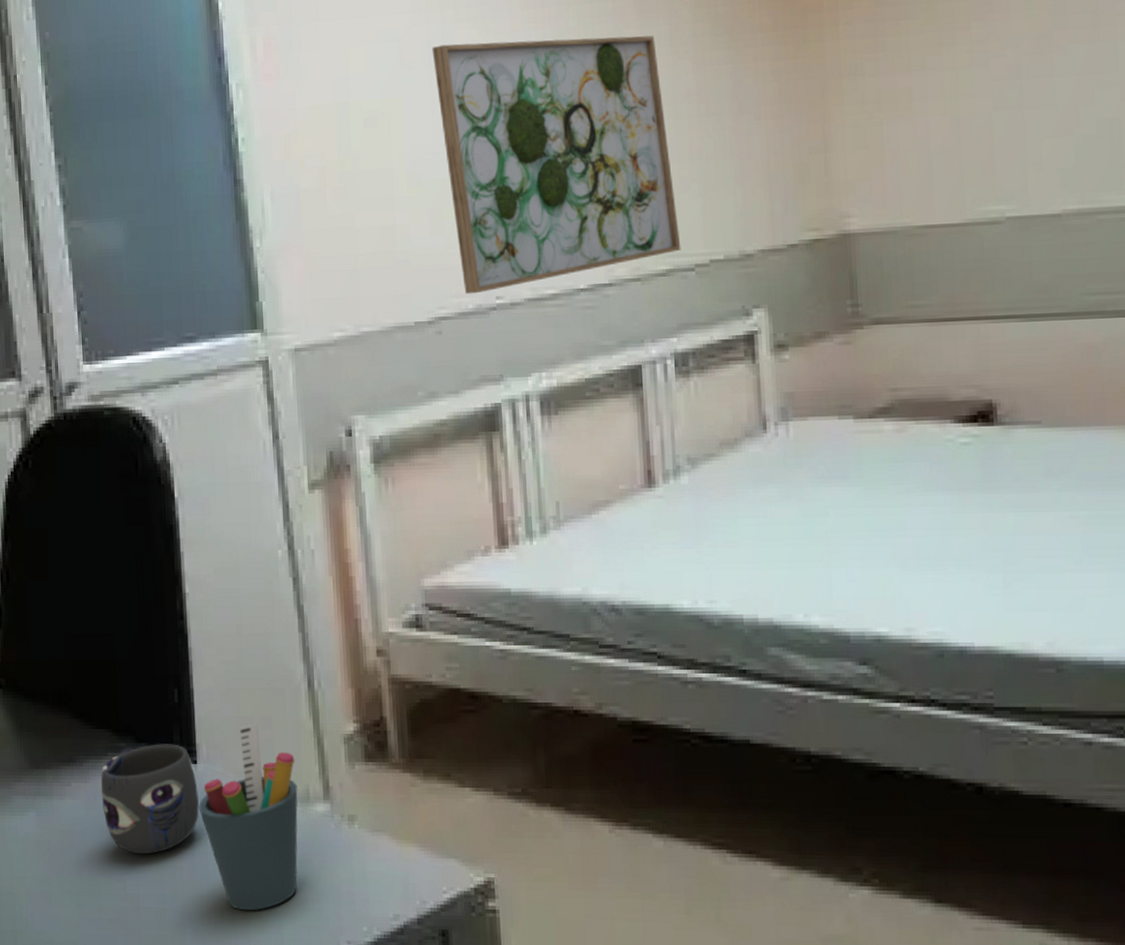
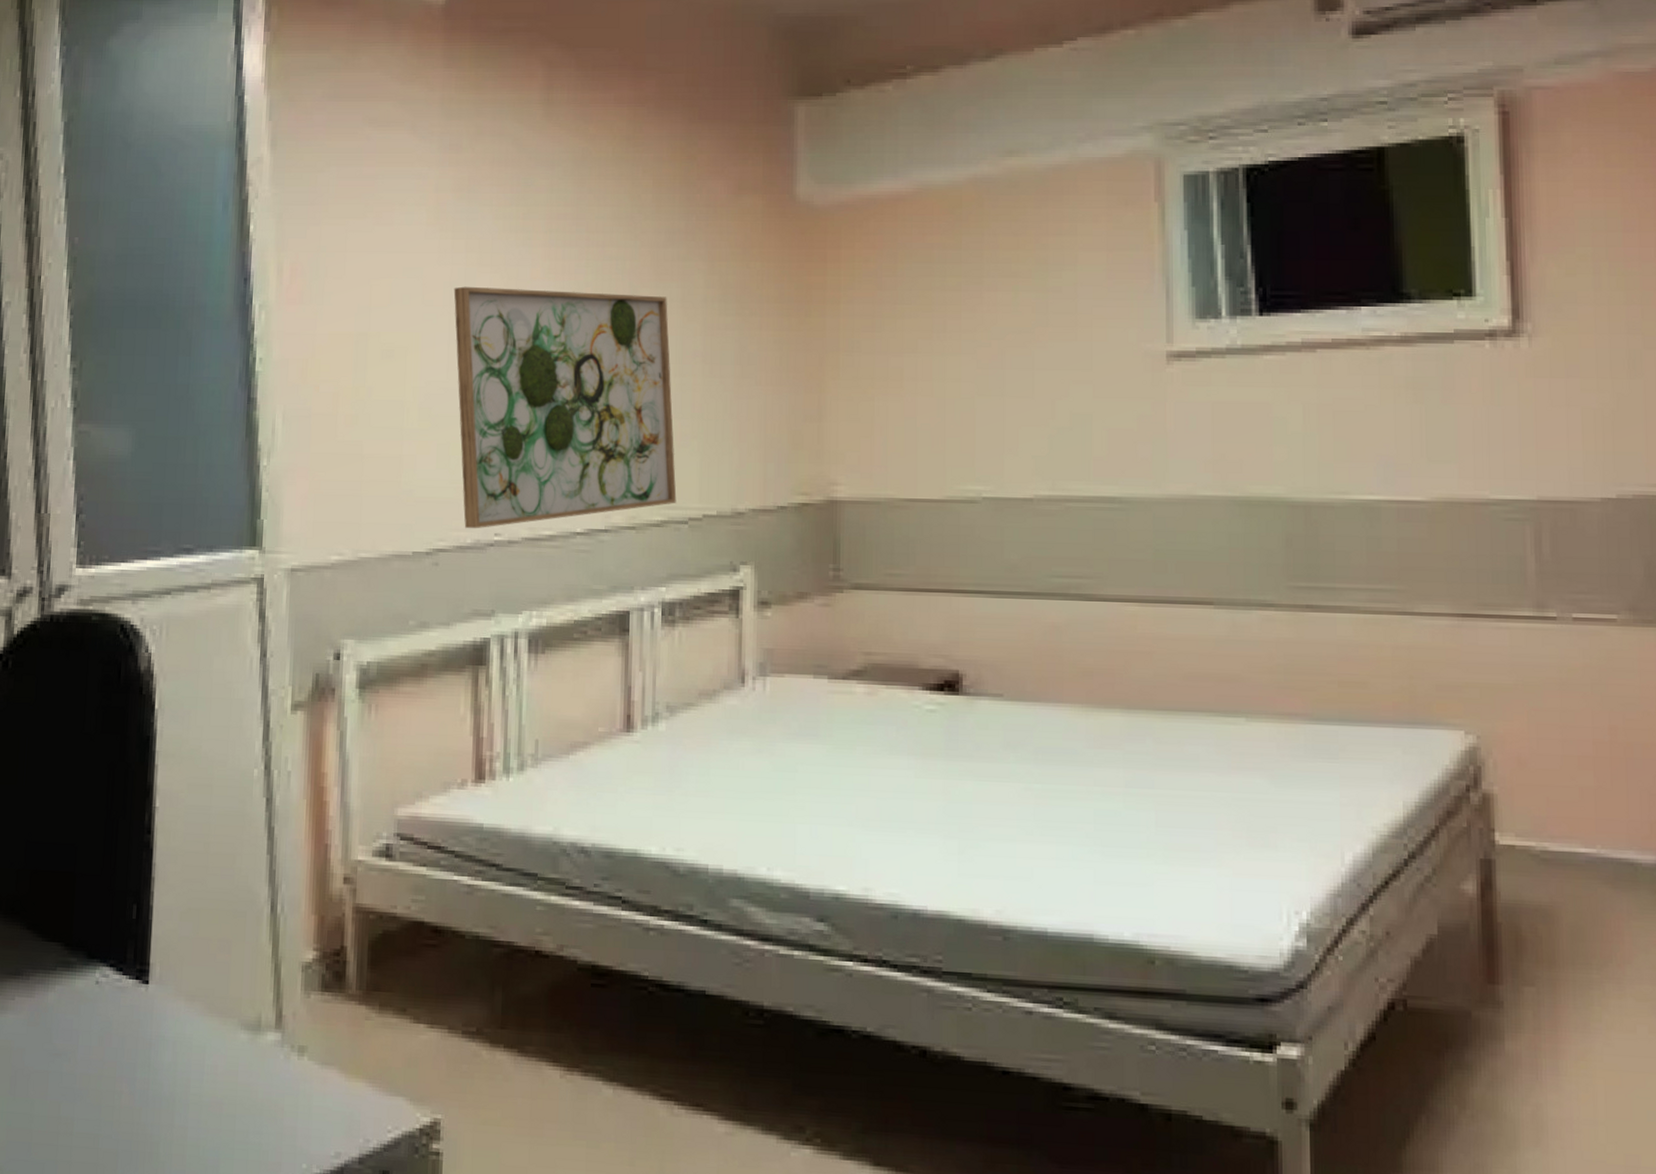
mug: present [101,744,199,855] -> none [45,961,147,1077]
pen holder: present [199,724,298,911] -> none [145,946,250,1142]

